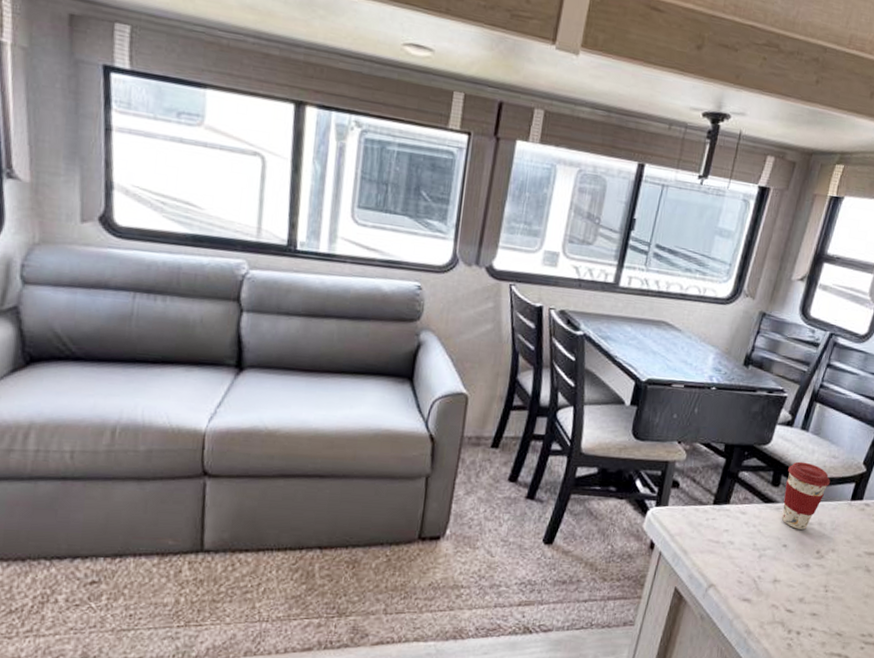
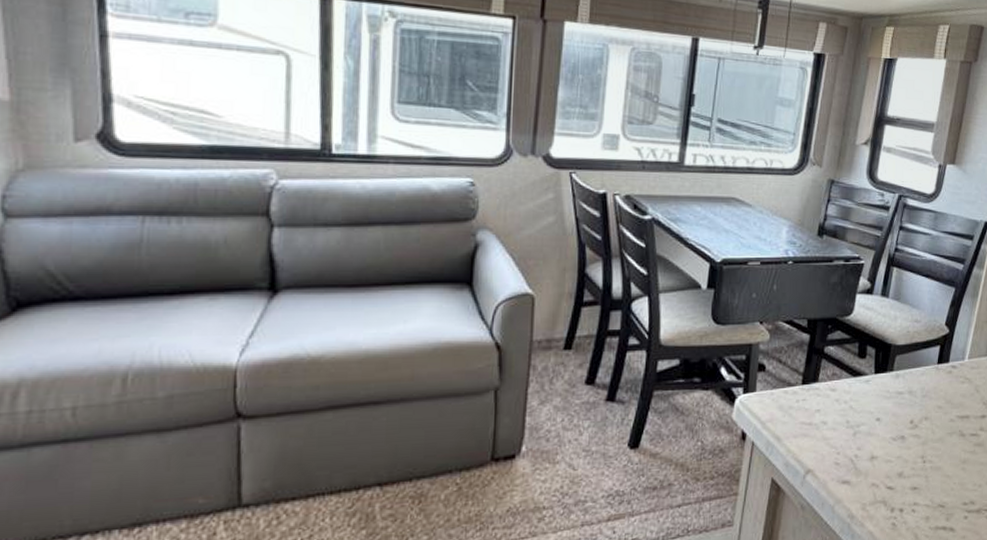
coffee cup: present [781,461,830,530] -> none [872,329,915,400]

